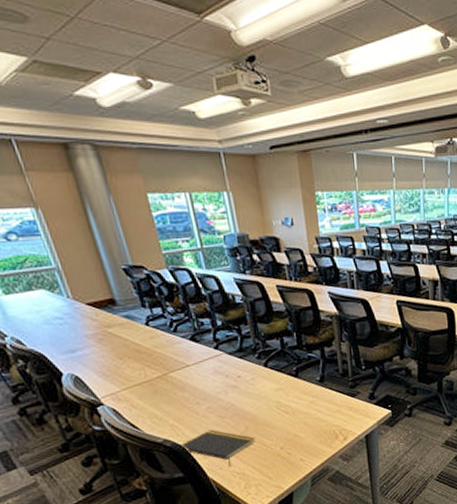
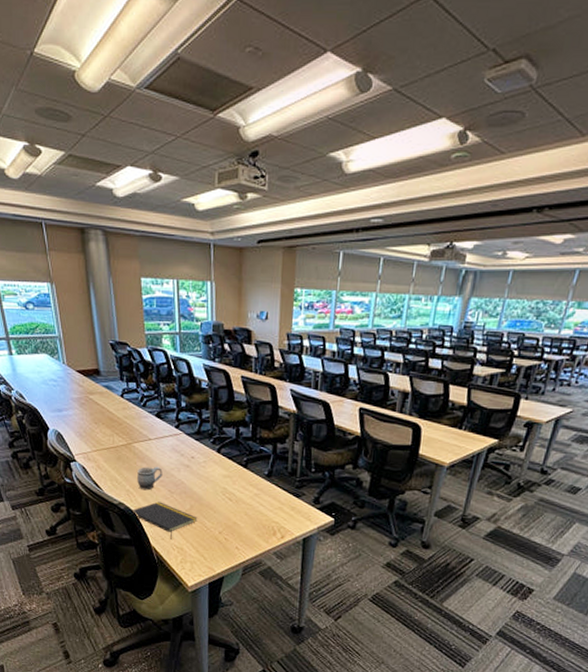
mug: none [179,393,209,422] -> present [137,466,163,491]

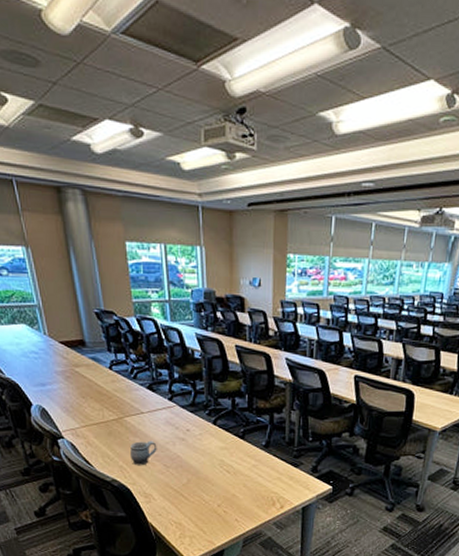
notepad: present [132,501,198,539] -> none [126,477,195,515]

